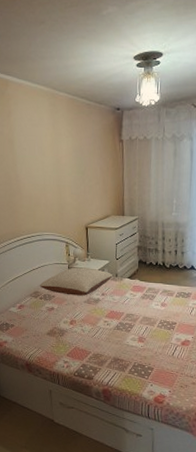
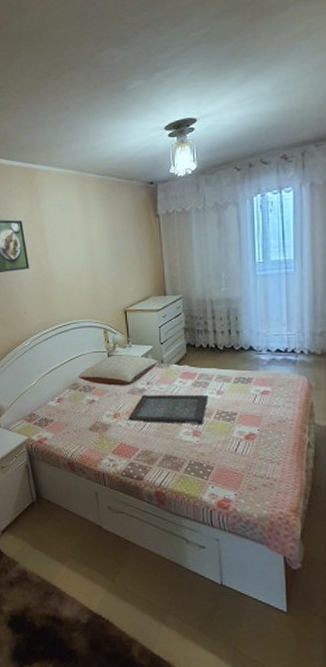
serving tray: none [83,304,154,331] -> present [128,395,209,424]

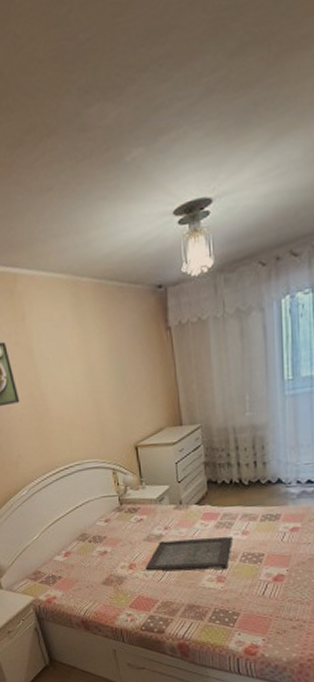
pillow: present [78,355,159,386] -> none [86,497,177,534]

